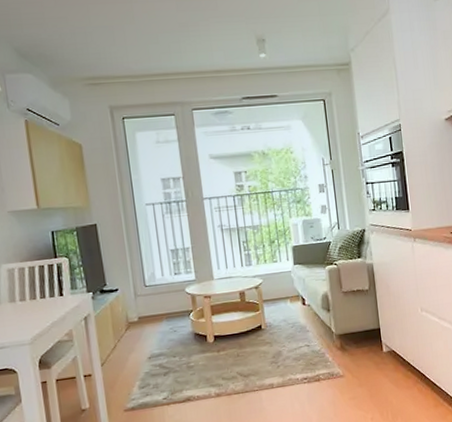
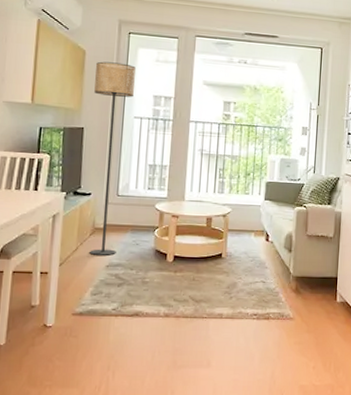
floor lamp: none [95,151,156,350] -> present [90,61,136,256]

